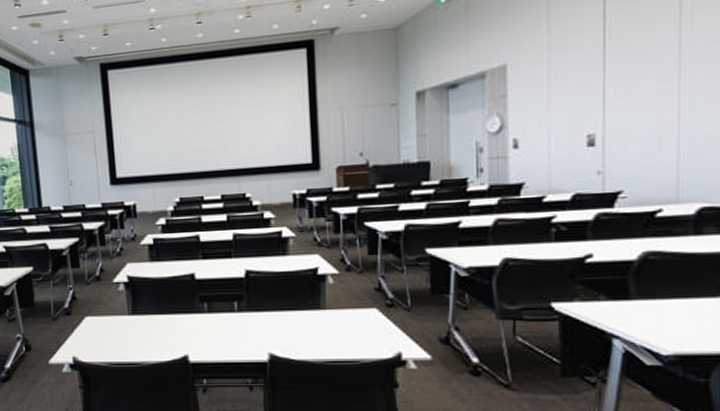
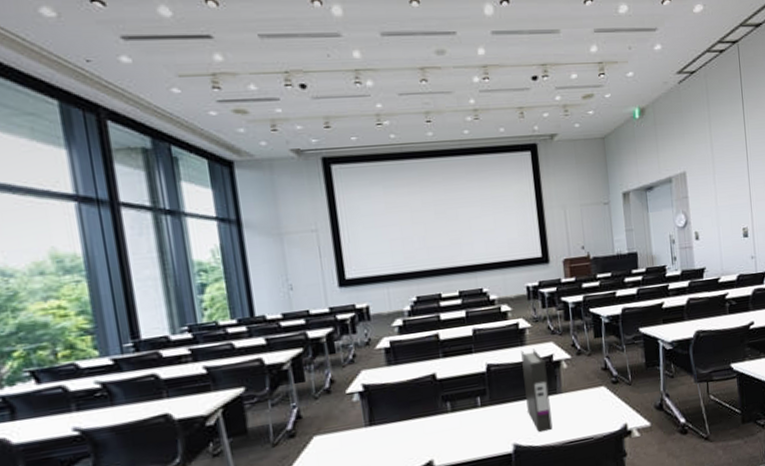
binder: none [283,259,313,345] -> present [521,349,553,432]

